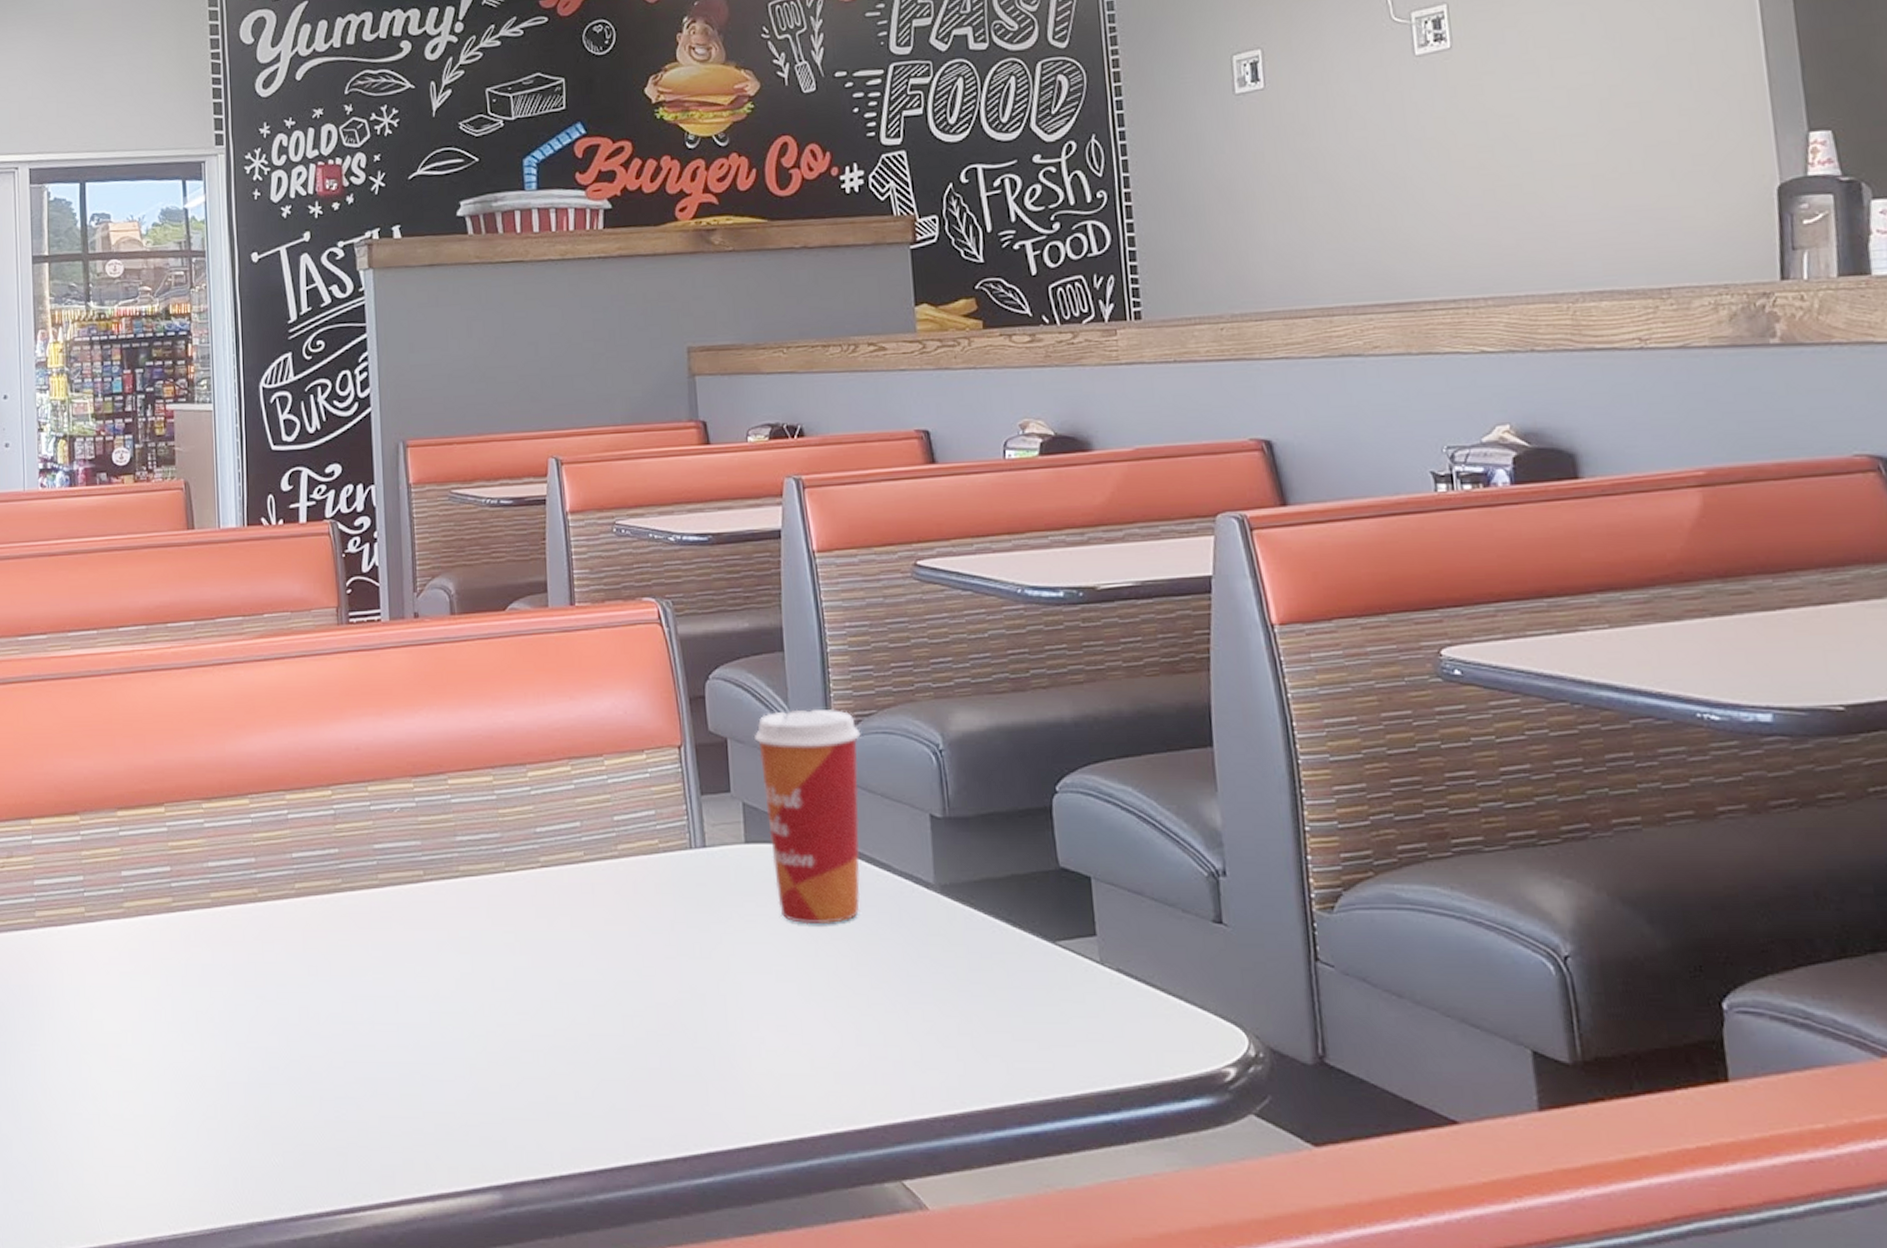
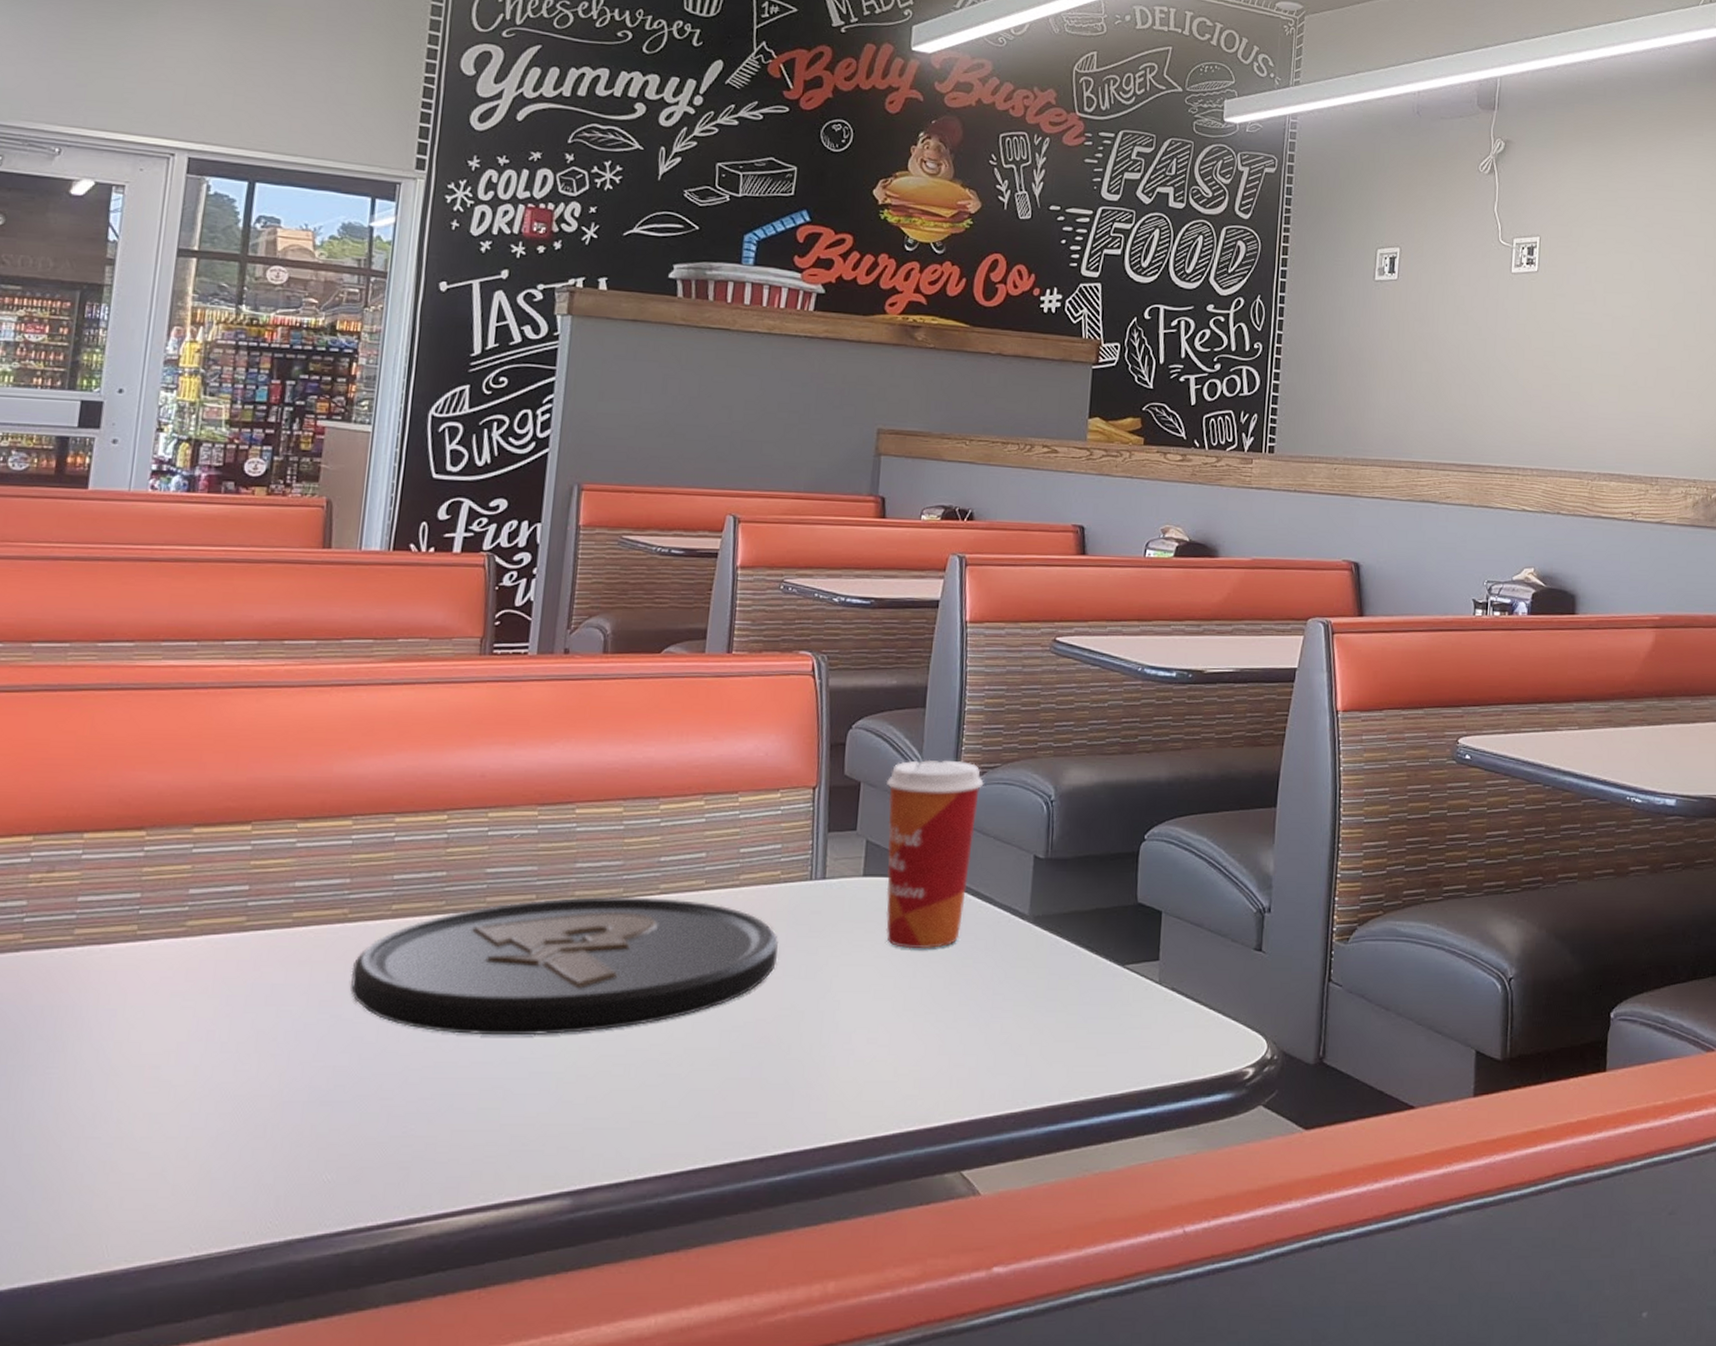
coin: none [268,871,668,1019] -> present [351,896,778,1036]

